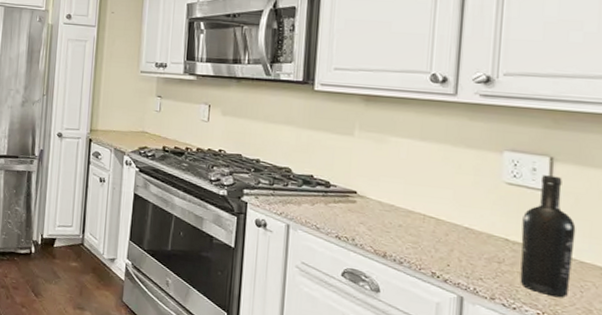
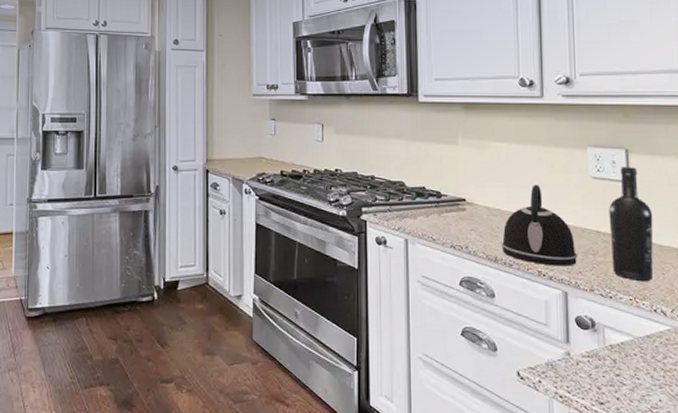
kettle: none [392,184,480,271] -> present [501,185,578,266]

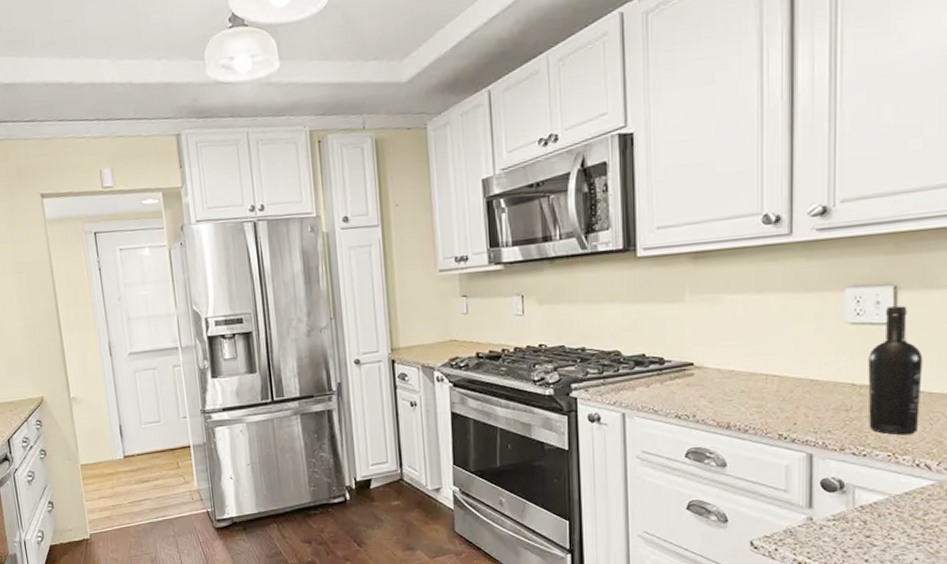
kettle: present [501,185,578,266] -> none [735,338,827,427]

